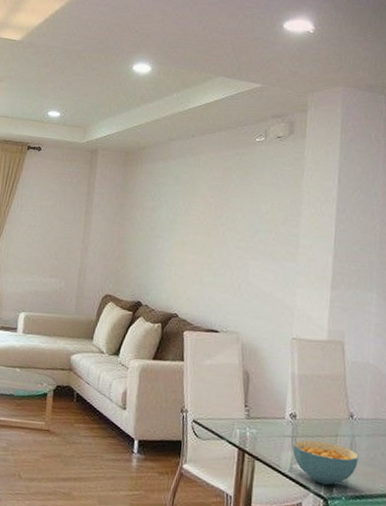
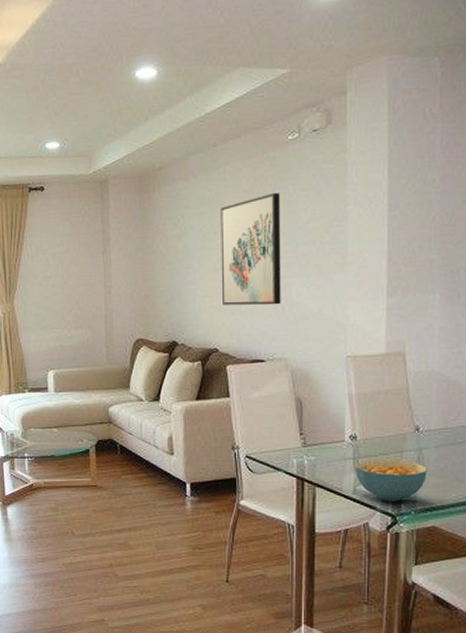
wall art: none [186,184,245,282] -> present [221,193,281,306]

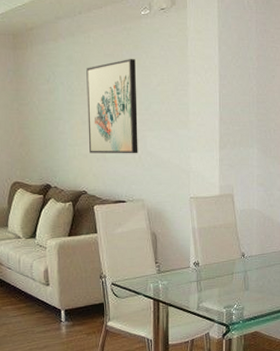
cereal bowl: present [355,460,427,502] -> none [198,280,251,315]

